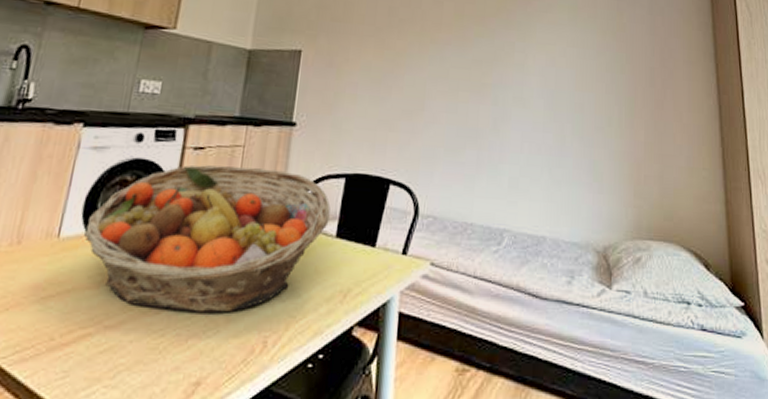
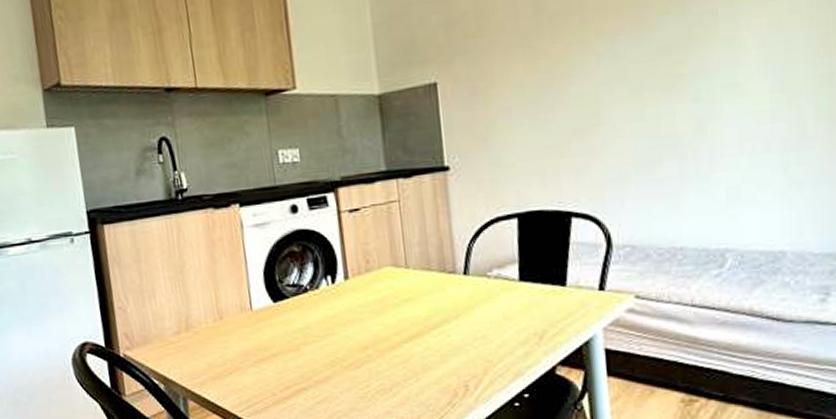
fruit basket: present [83,165,331,313] -> none [271,220,508,364]

